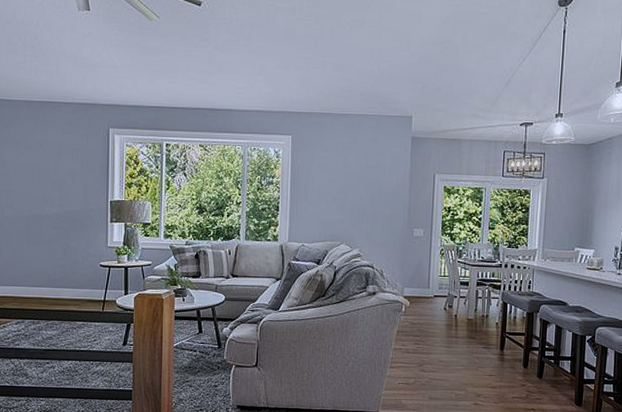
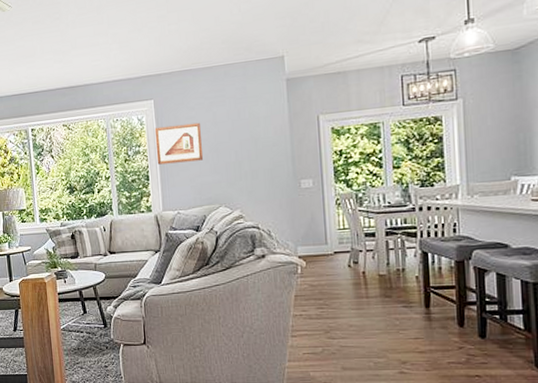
picture frame: none [288,162,333,199] -> present [154,122,204,165]

